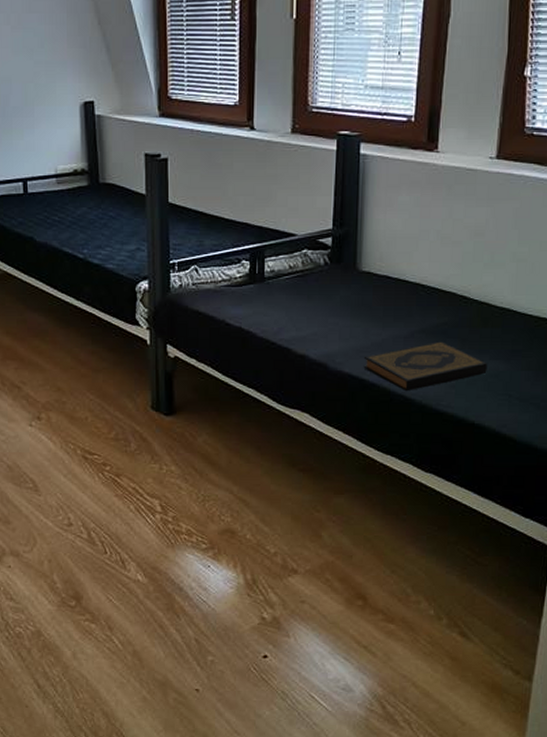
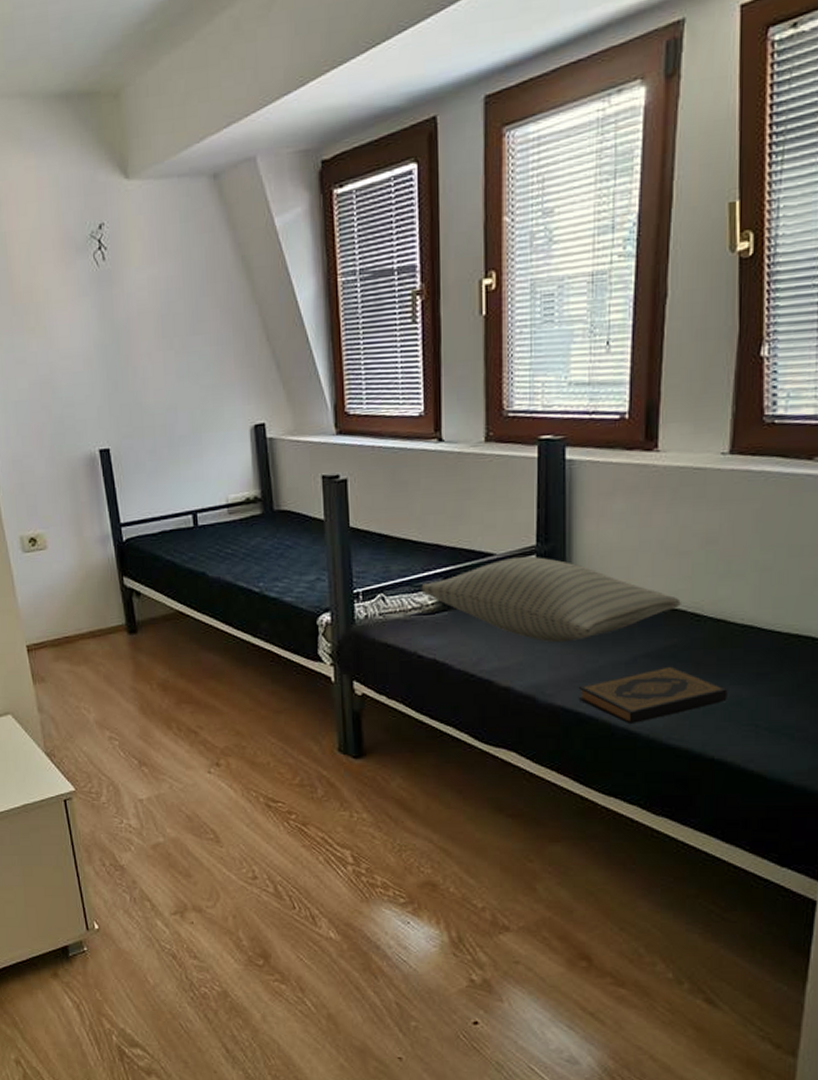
pillow: none [230,238,452,317] -> present [421,556,681,643]

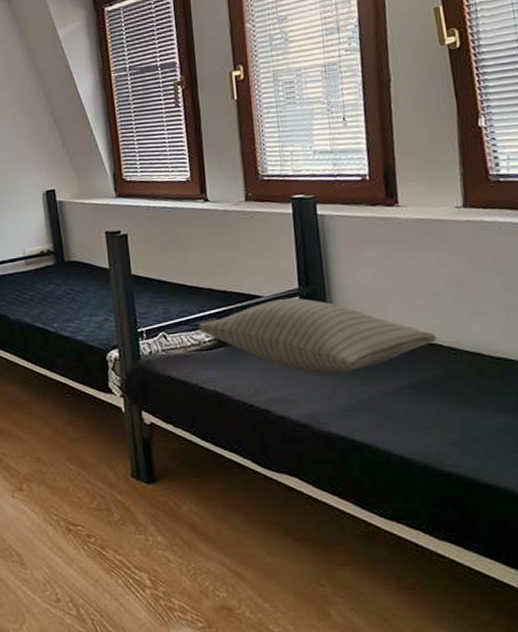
hardback book: present [578,666,728,725] -> none [351,396,493,451]

